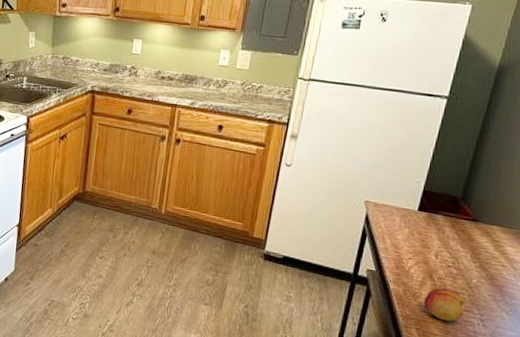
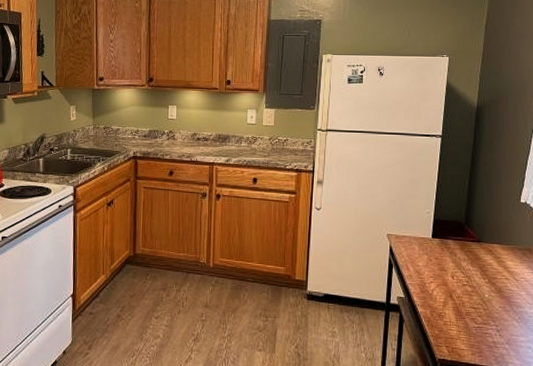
fruit: present [423,287,464,321] -> none [448,305,483,336]

